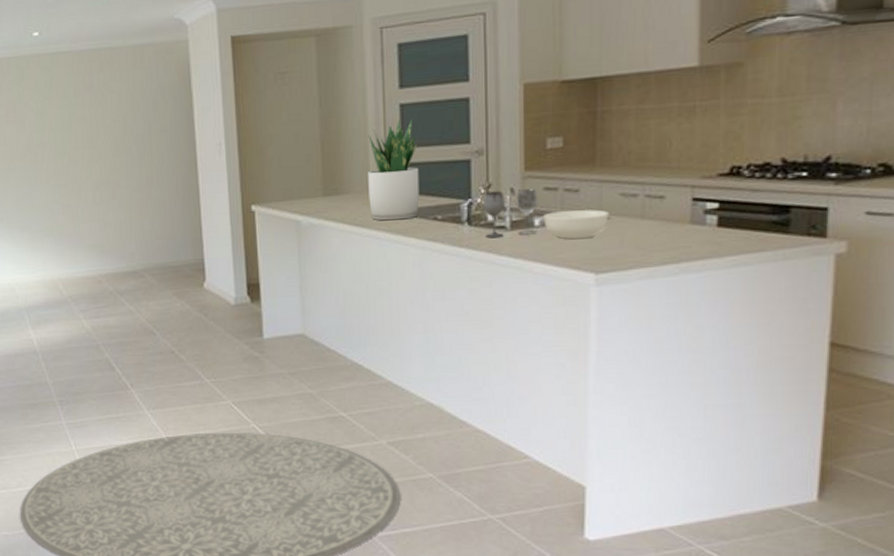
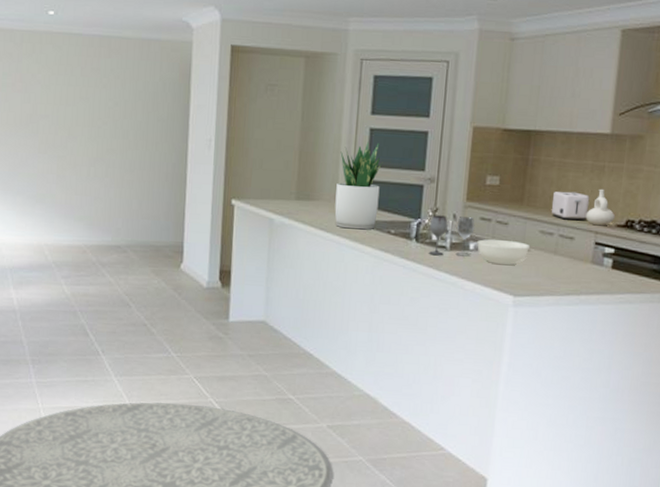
toaster: none [633,142,680,177] -> present [552,191,590,221]
ceramic jug: none [677,133,715,179] -> present [585,188,615,226]

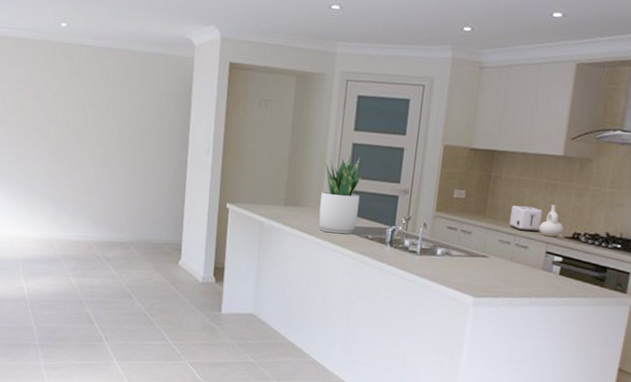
wineglass: present [429,215,475,257] -> none [401,223,443,261]
bowl: present [476,239,530,266] -> none [443,246,490,270]

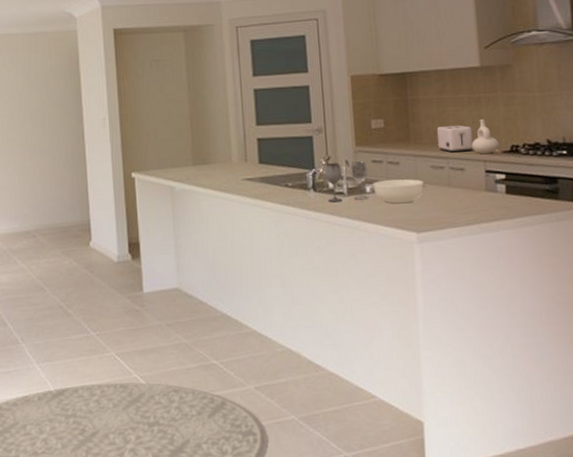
planter: present [319,155,364,235] -> none [229,102,273,187]
wineglass: none [401,223,443,261] -> present [325,161,369,203]
bowl: none [443,246,490,270] -> present [372,179,424,204]

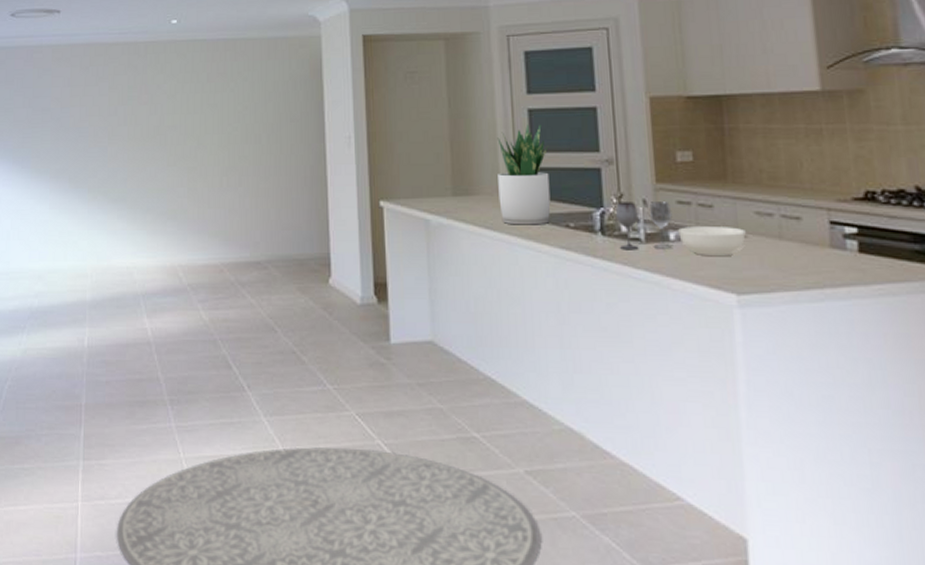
planter: none [229,102,273,187] -> present [497,124,551,225]
toaster: present [437,125,474,153] -> none [763,162,813,197]
ceramic jug: present [471,118,499,155] -> none [810,156,849,201]

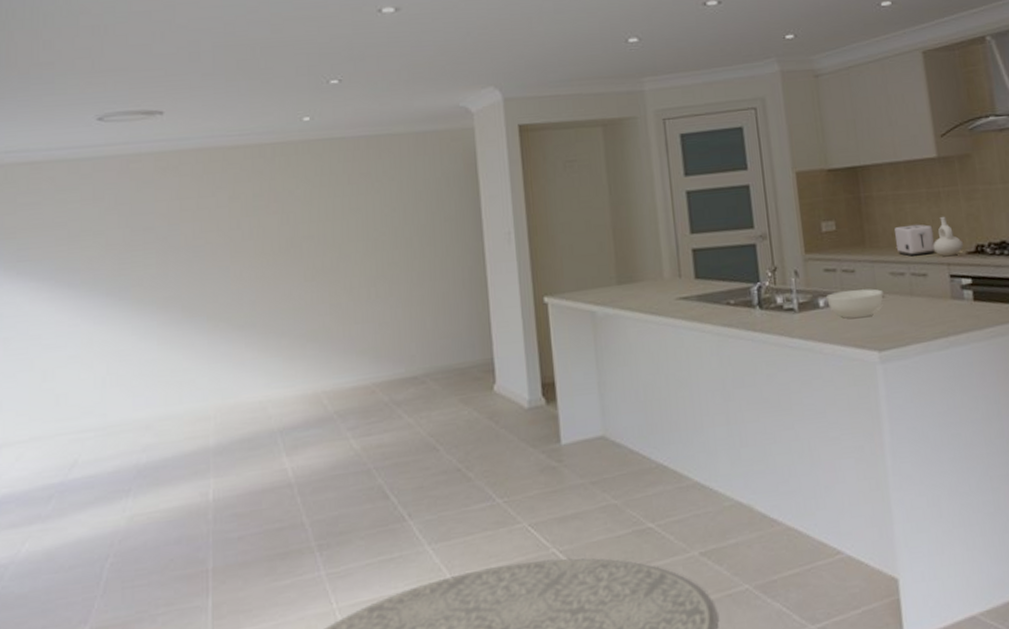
planter: present [497,124,551,225] -> none [658,206,712,308]
wineglass: present [616,202,673,250] -> none [771,270,823,321]
toaster: none [763,162,813,197] -> present [894,224,935,257]
ceramic jug: none [810,156,849,201] -> present [933,216,963,257]

